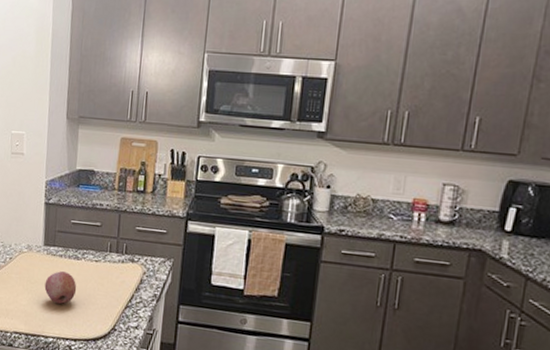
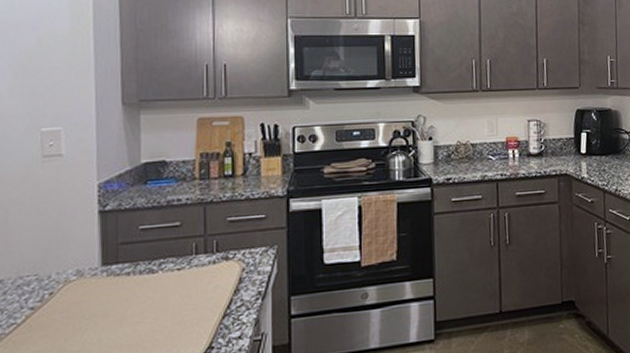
fruit: present [44,271,77,305] -> none [106,292,155,337]

